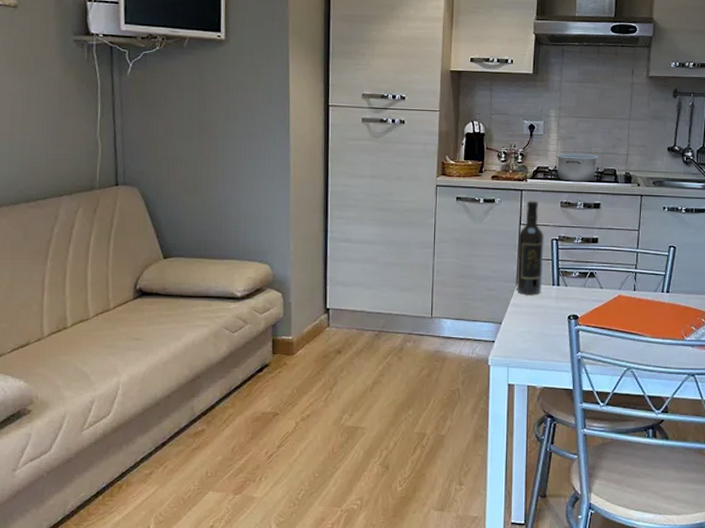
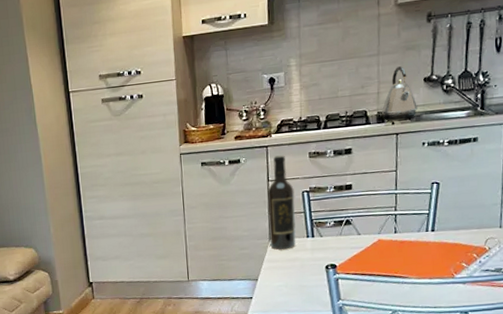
cooking pot: present [556,152,599,182] -> none [300,98,347,131]
kettle: none [629,133,661,184] -> present [381,66,417,122]

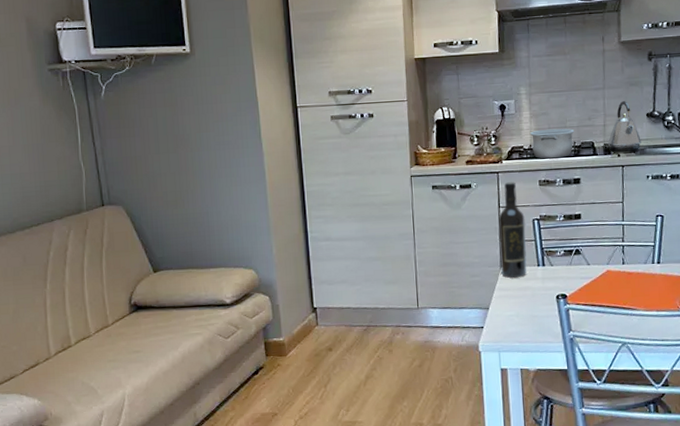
cooking pot: none [300,98,347,131] -> present [530,128,575,159]

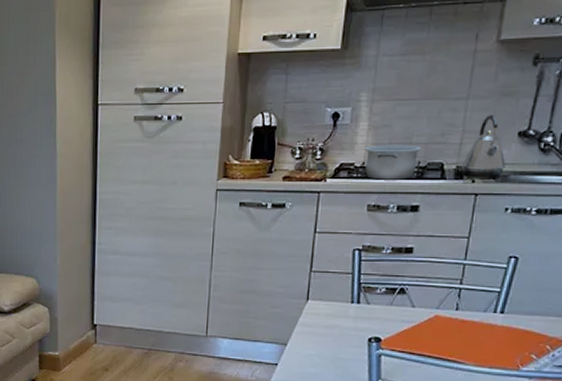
wine bottle: present [498,182,527,278] -> none [306,204,344,313]

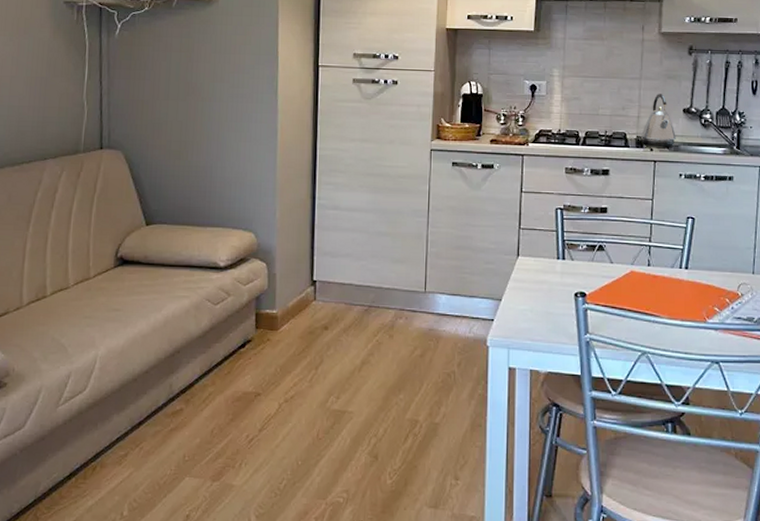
cooking pot: present [365,144,422,180] -> none [560,114,607,147]

